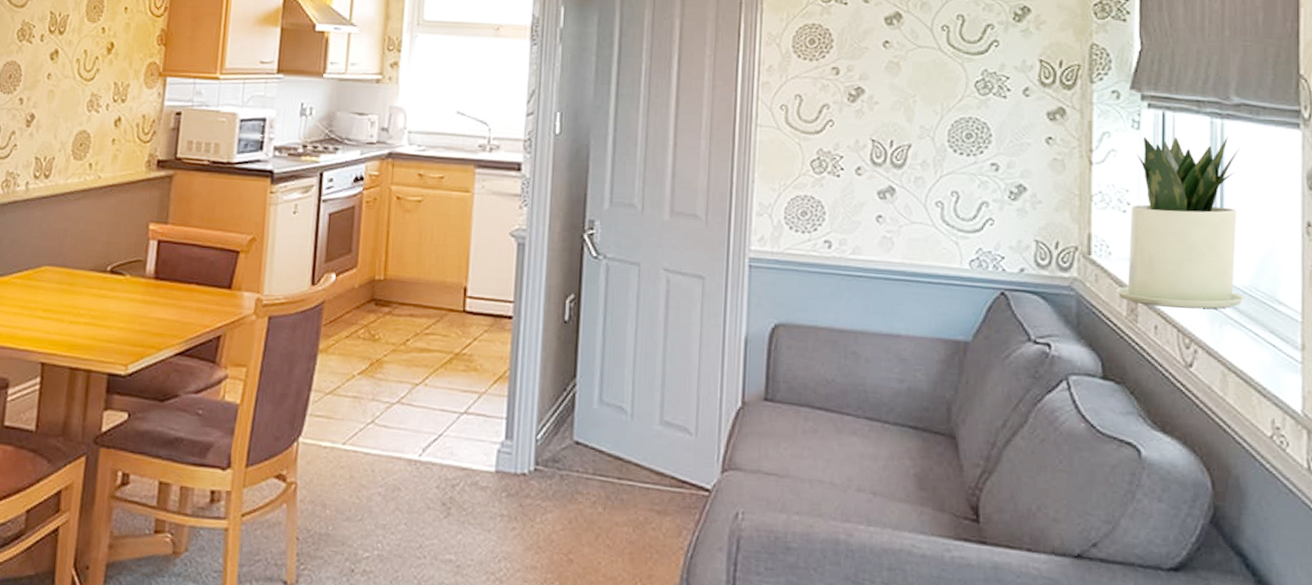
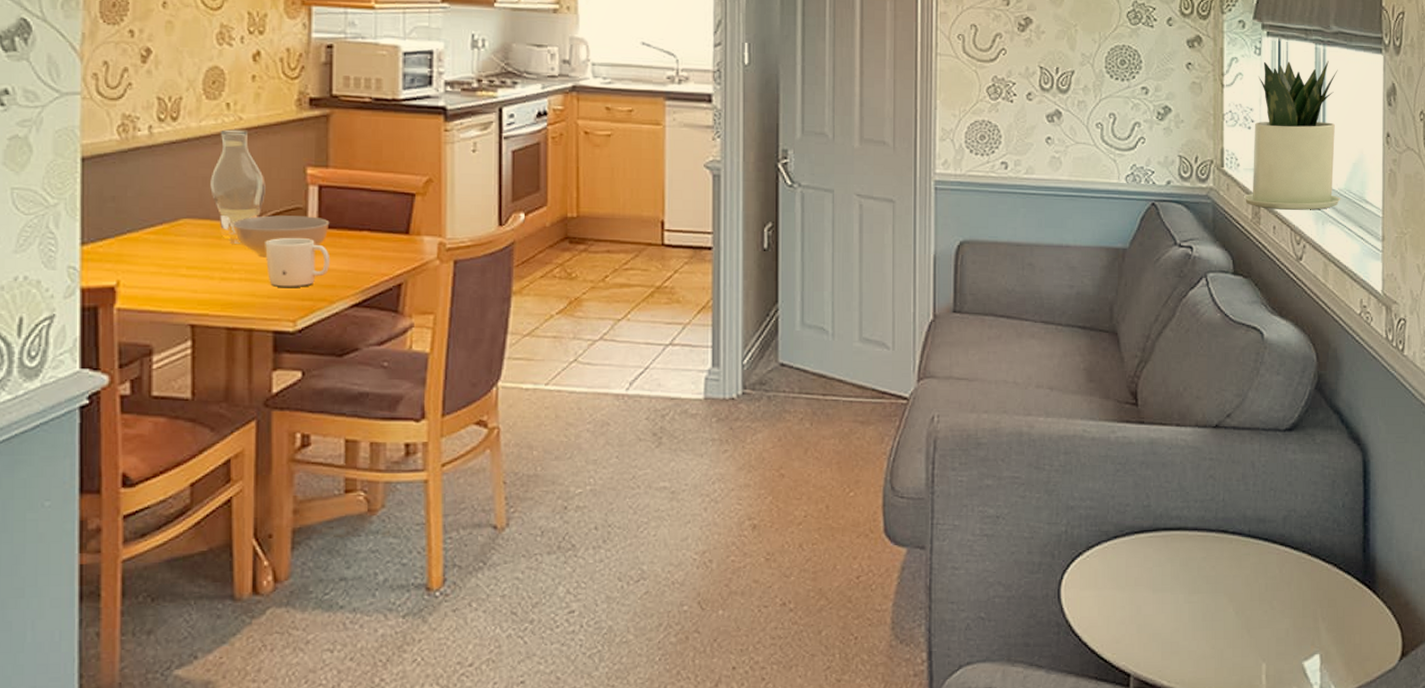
vase: none [69,187,115,291] -> present [210,129,266,244]
bowl: none [83,266,164,305] -> present [232,215,330,258]
mug: none [108,287,162,334] -> present [265,237,331,288]

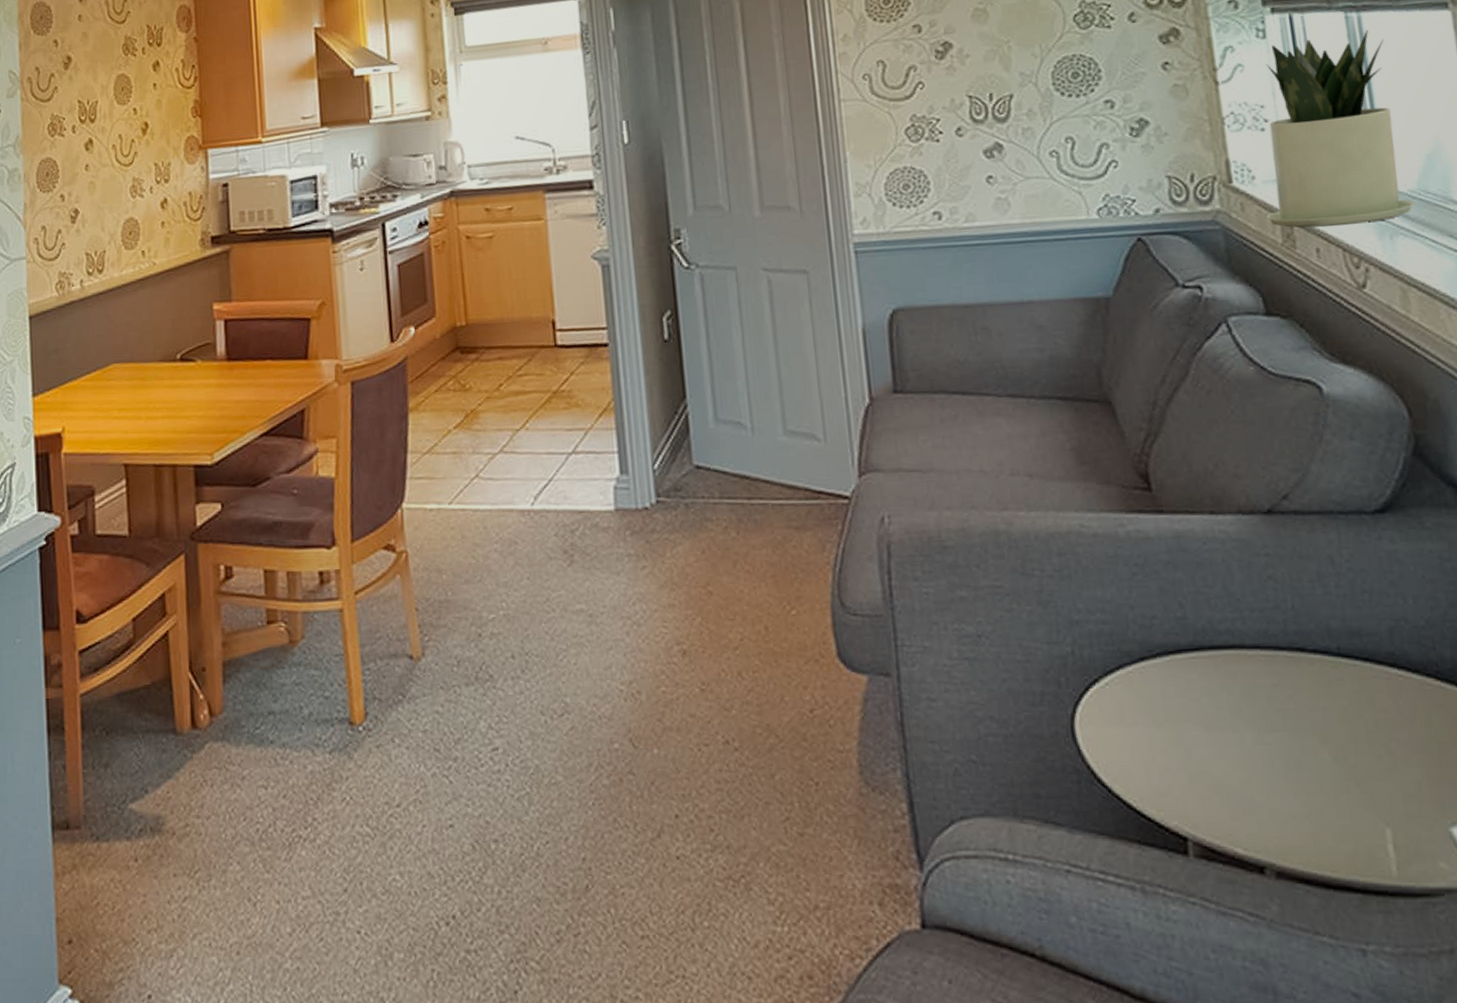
vase: present [210,129,266,244] -> none [132,274,179,384]
bowl: present [232,215,330,258] -> none [153,350,236,394]
mug: present [265,237,331,288] -> none [182,371,240,423]

